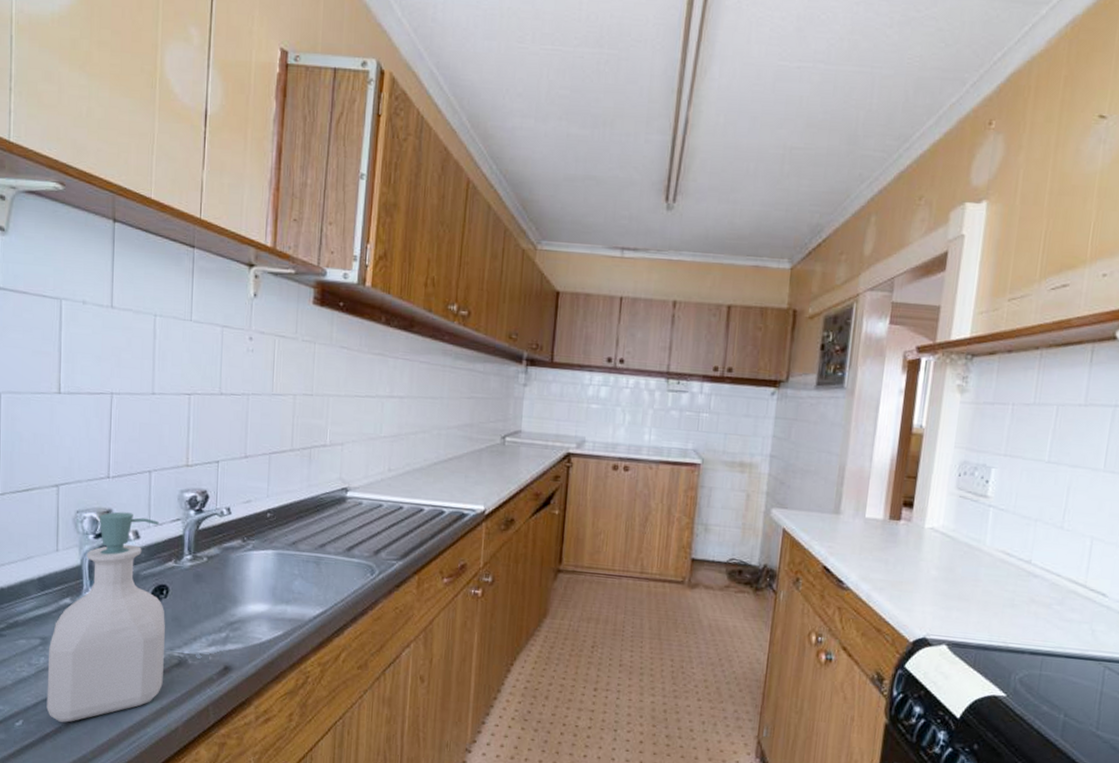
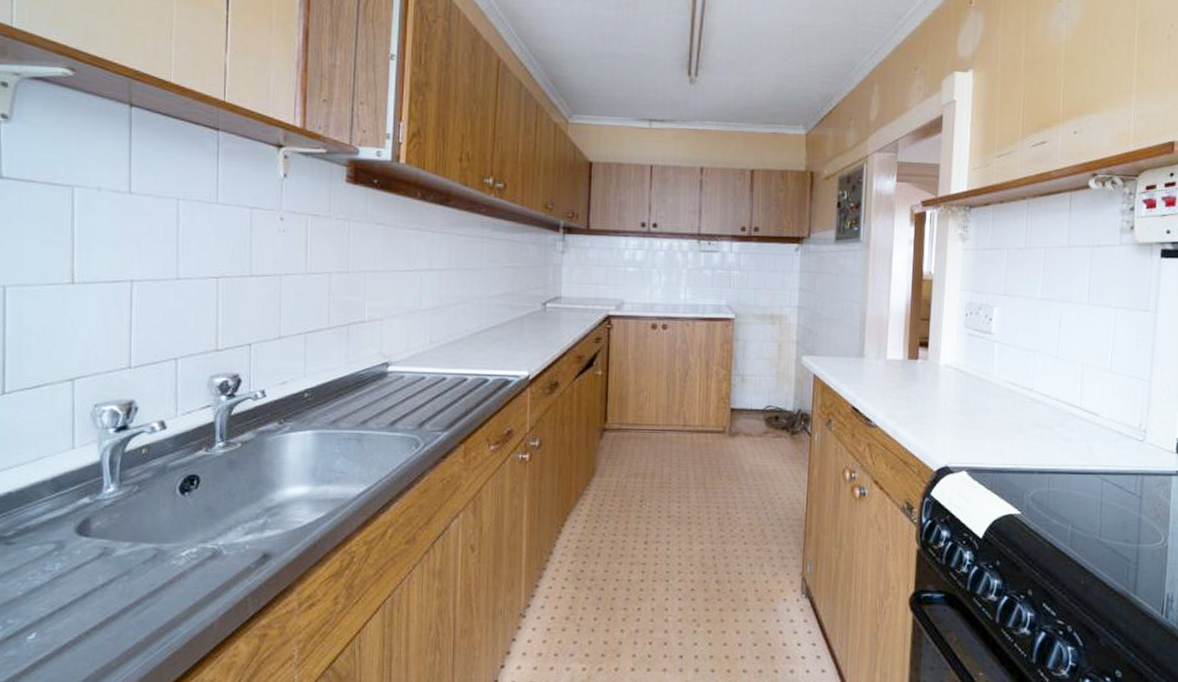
soap bottle: present [46,511,166,723] -> none [64,402,198,630]

